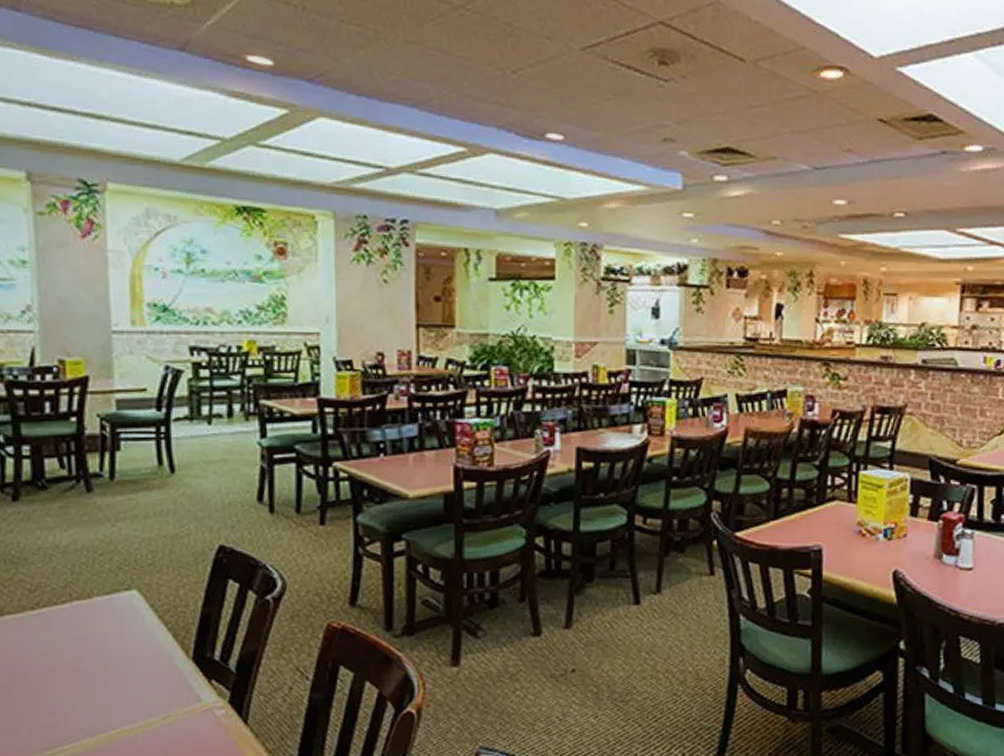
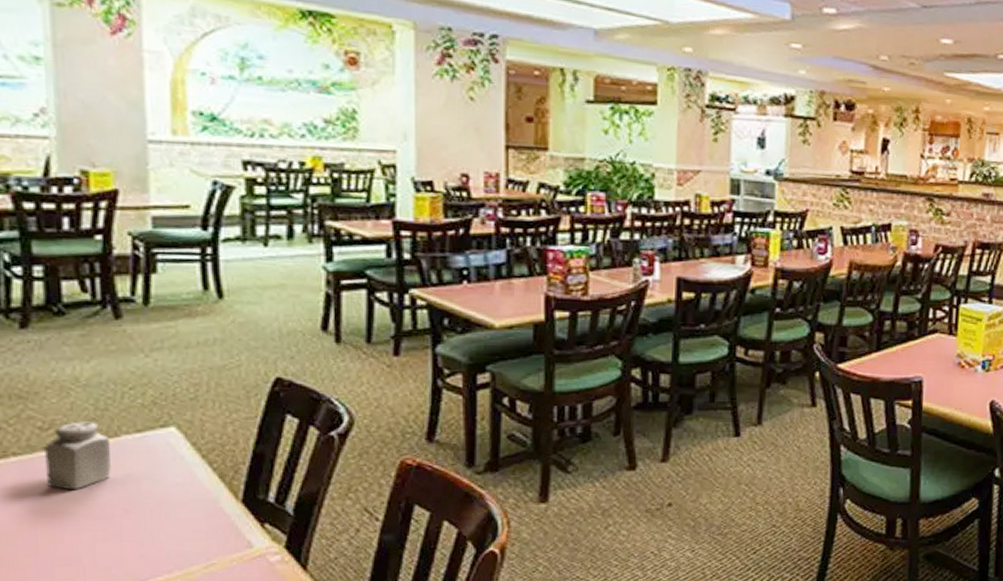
salt shaker: none [32,584,85,646] -> present [45,422,111,490]

